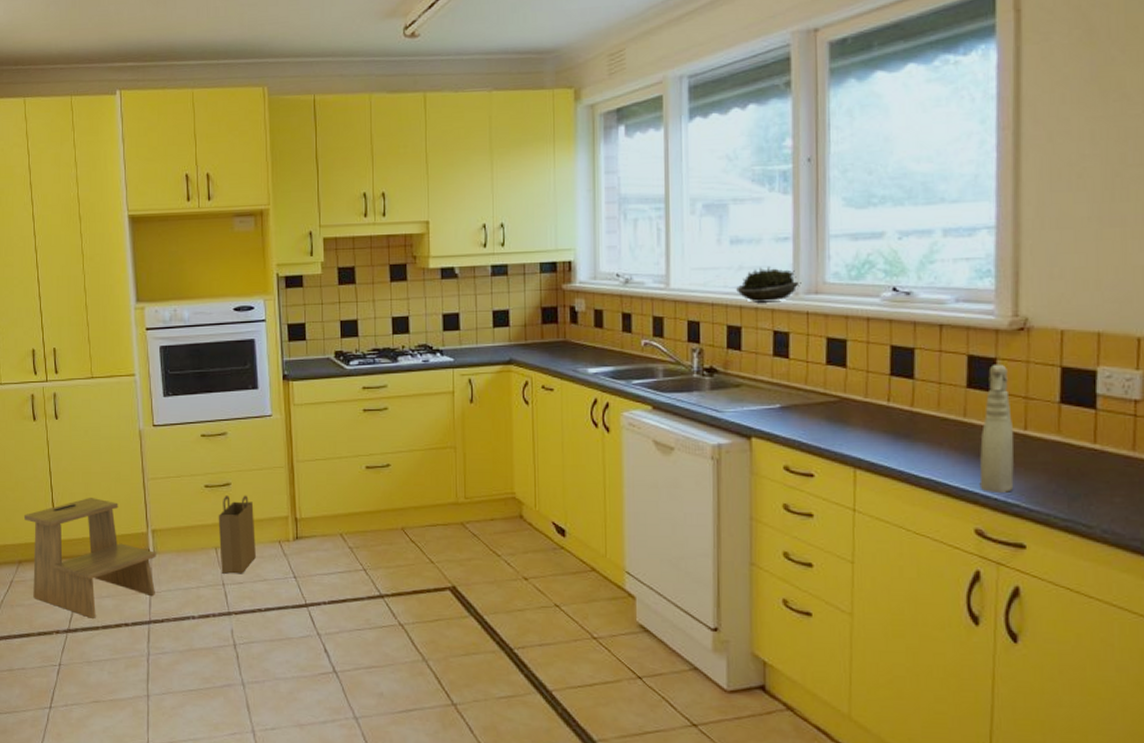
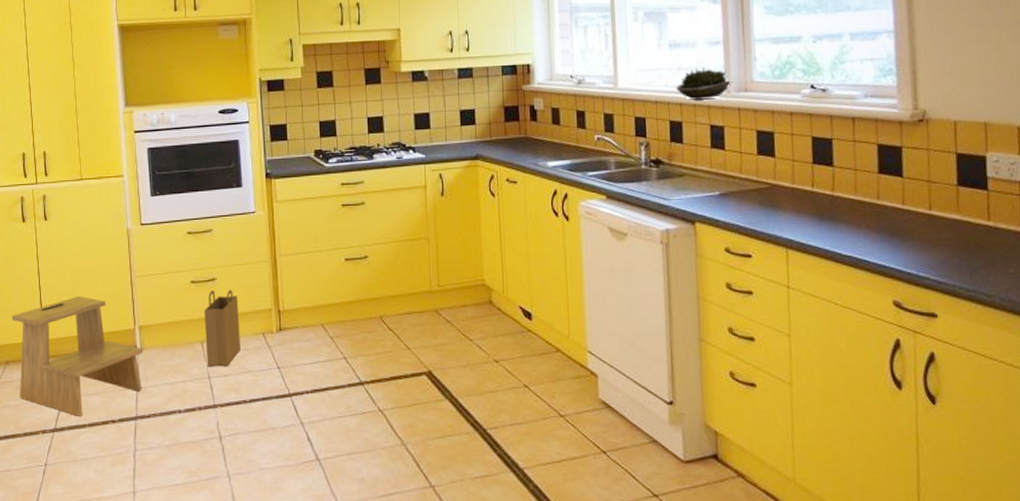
spray bottle: present [979,365,1014,494] -> none [893,153,924,268]

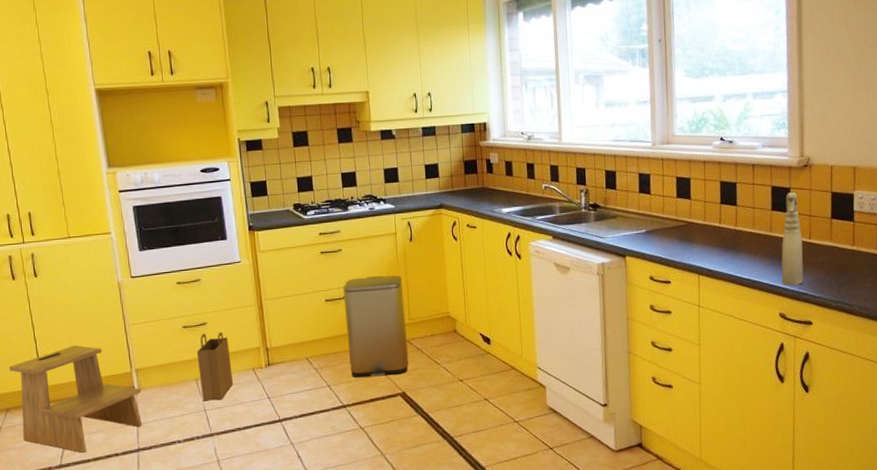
pedal bin: none [365,234,437,352] -> present [343,275,409,378]
succulent plant: present [675,68,732,100] -> none [610,124,657,152]
spray bottle: none [893,153,924,268] -> present [781,193,804,287]

